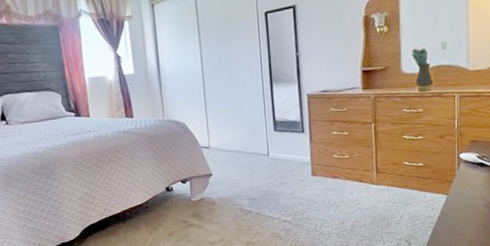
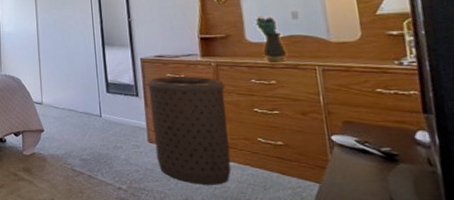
laundry basket: none [312,109,381,209] -> present [147,76,232,185]

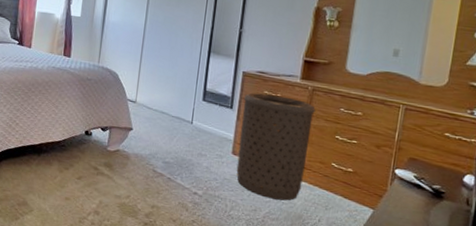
vase: present [255,16,287,64] -> none [358,48,380,97]

